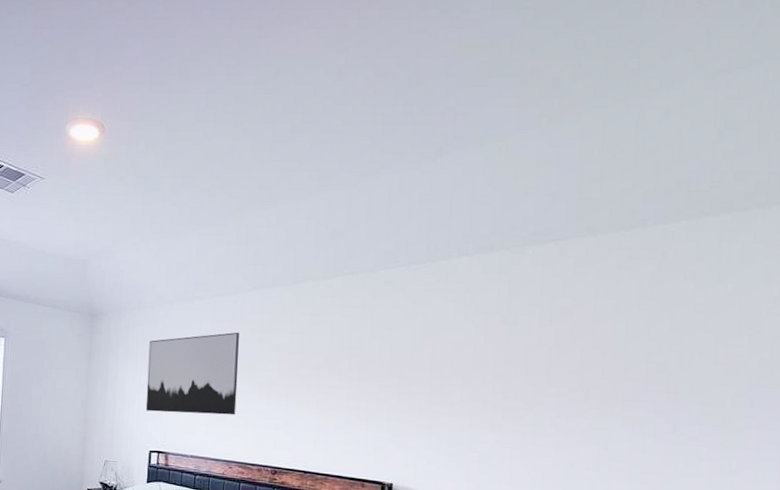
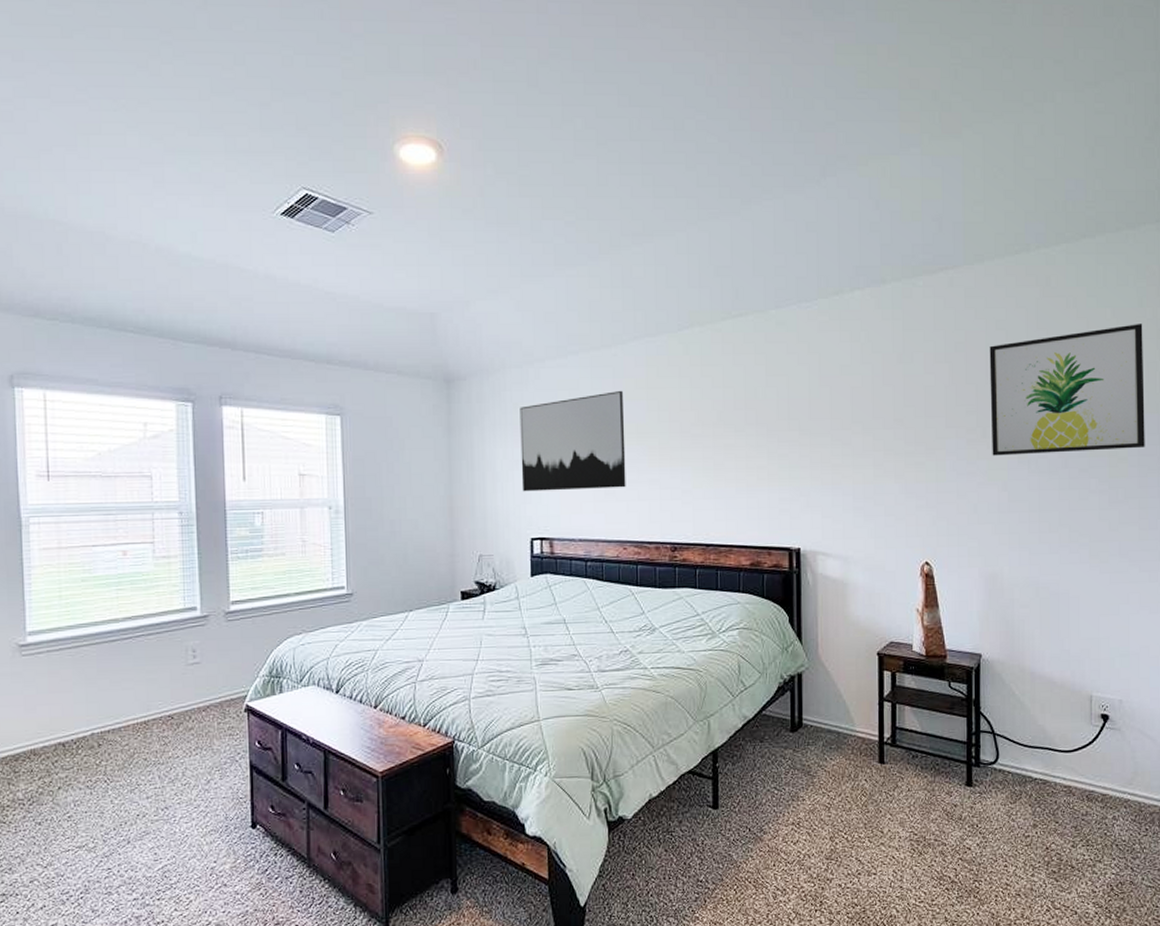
wall art: none [594,300,769,422] -> present [989,324,1145,456]

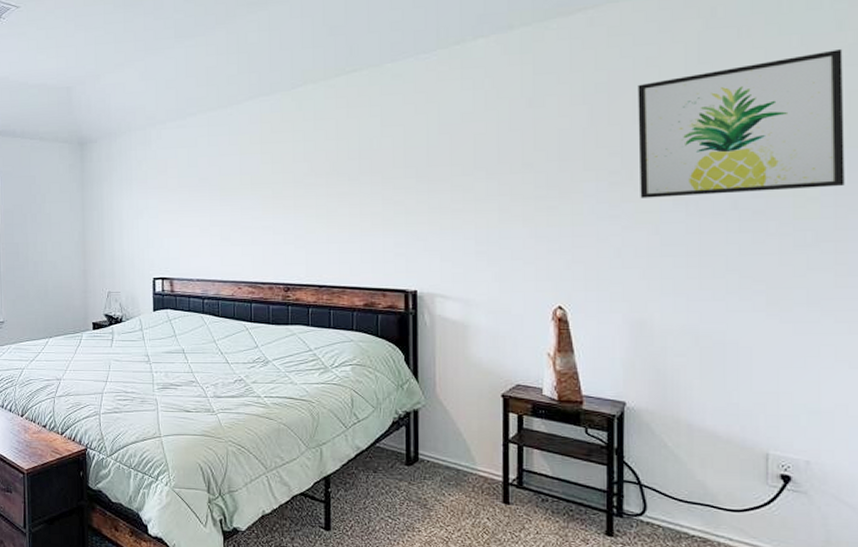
wall art: present [520,390,626,492] -> none [143,145,241,238]

